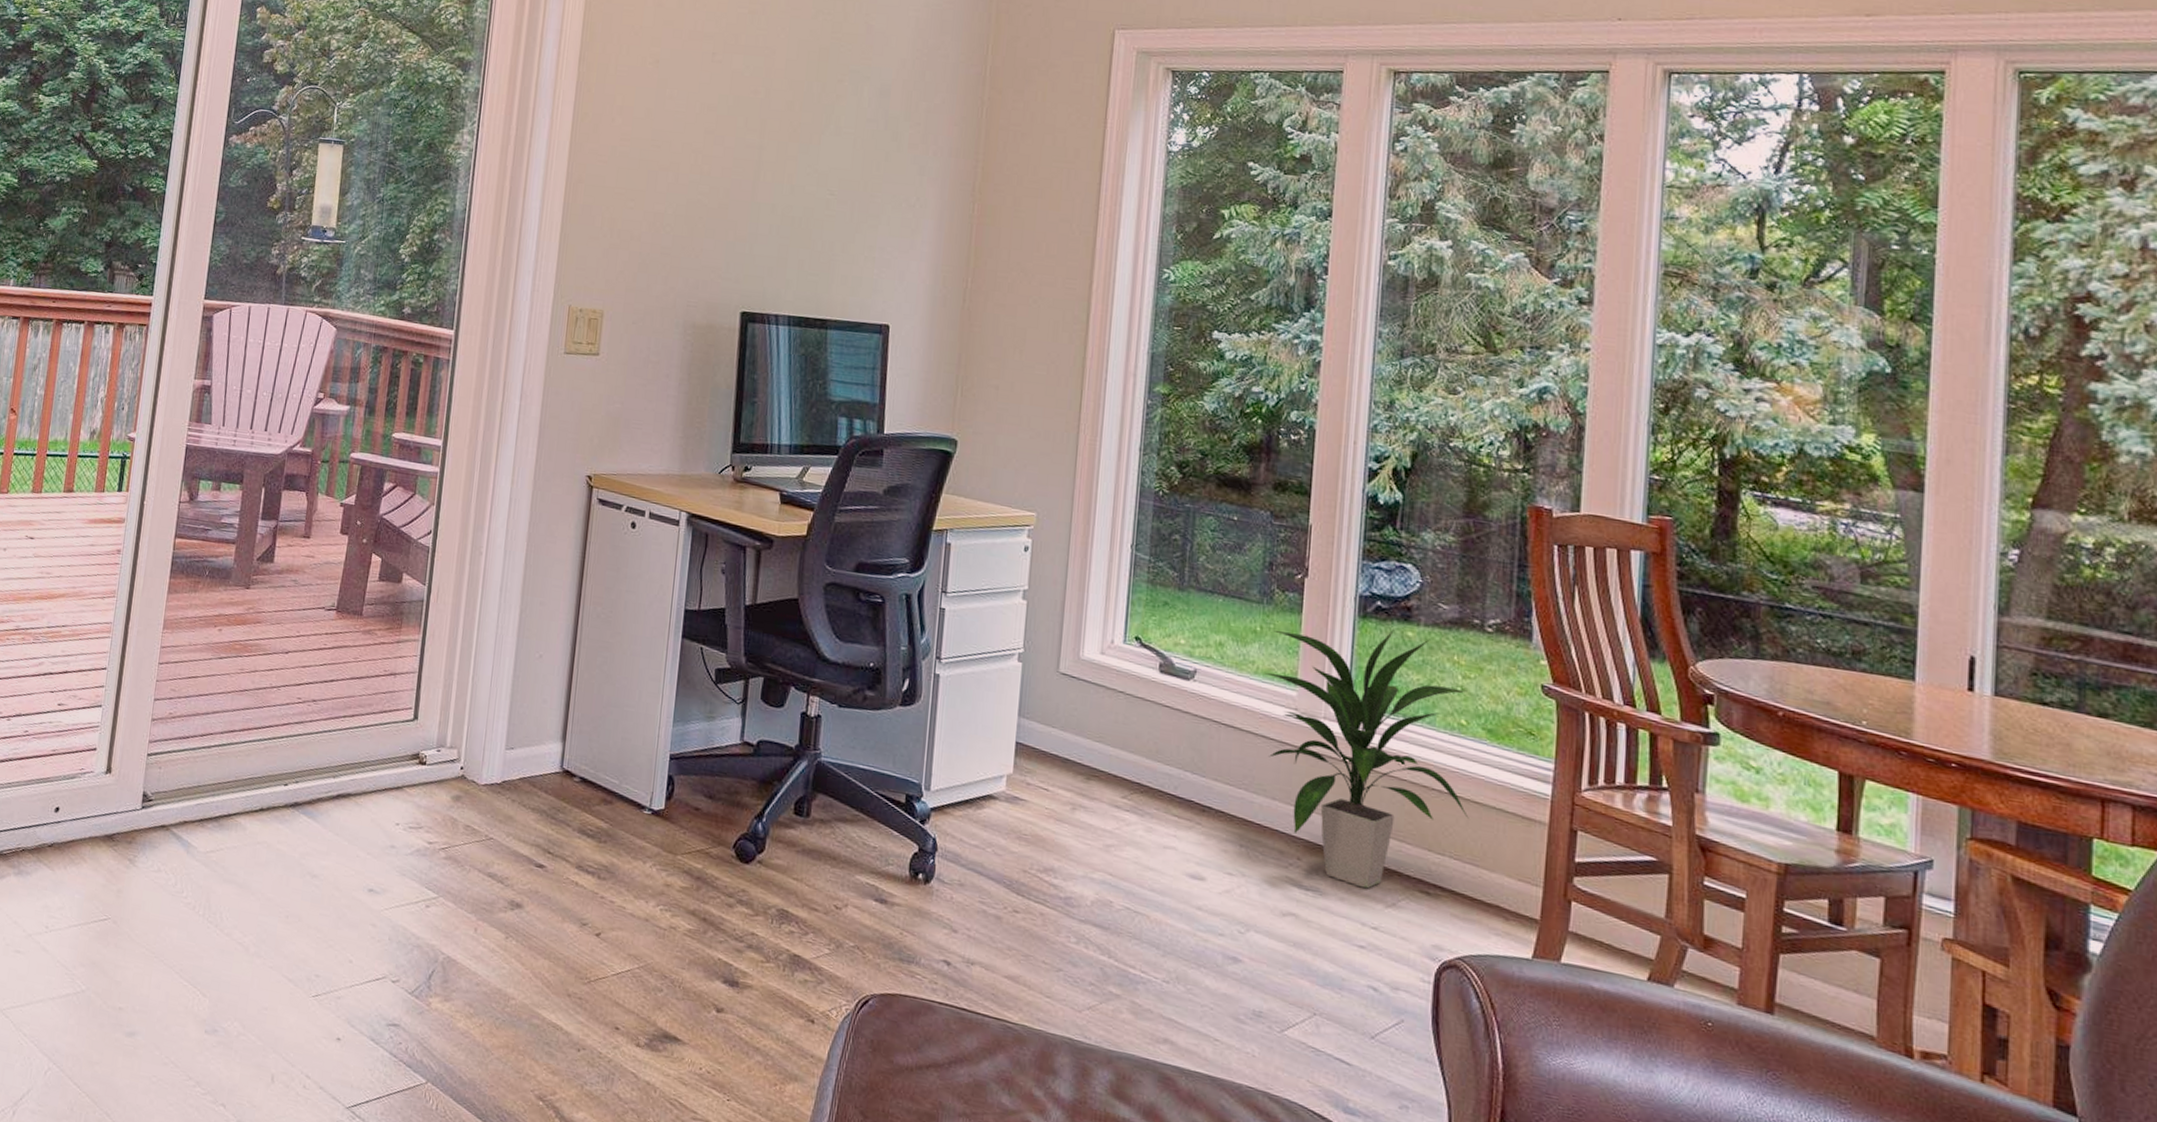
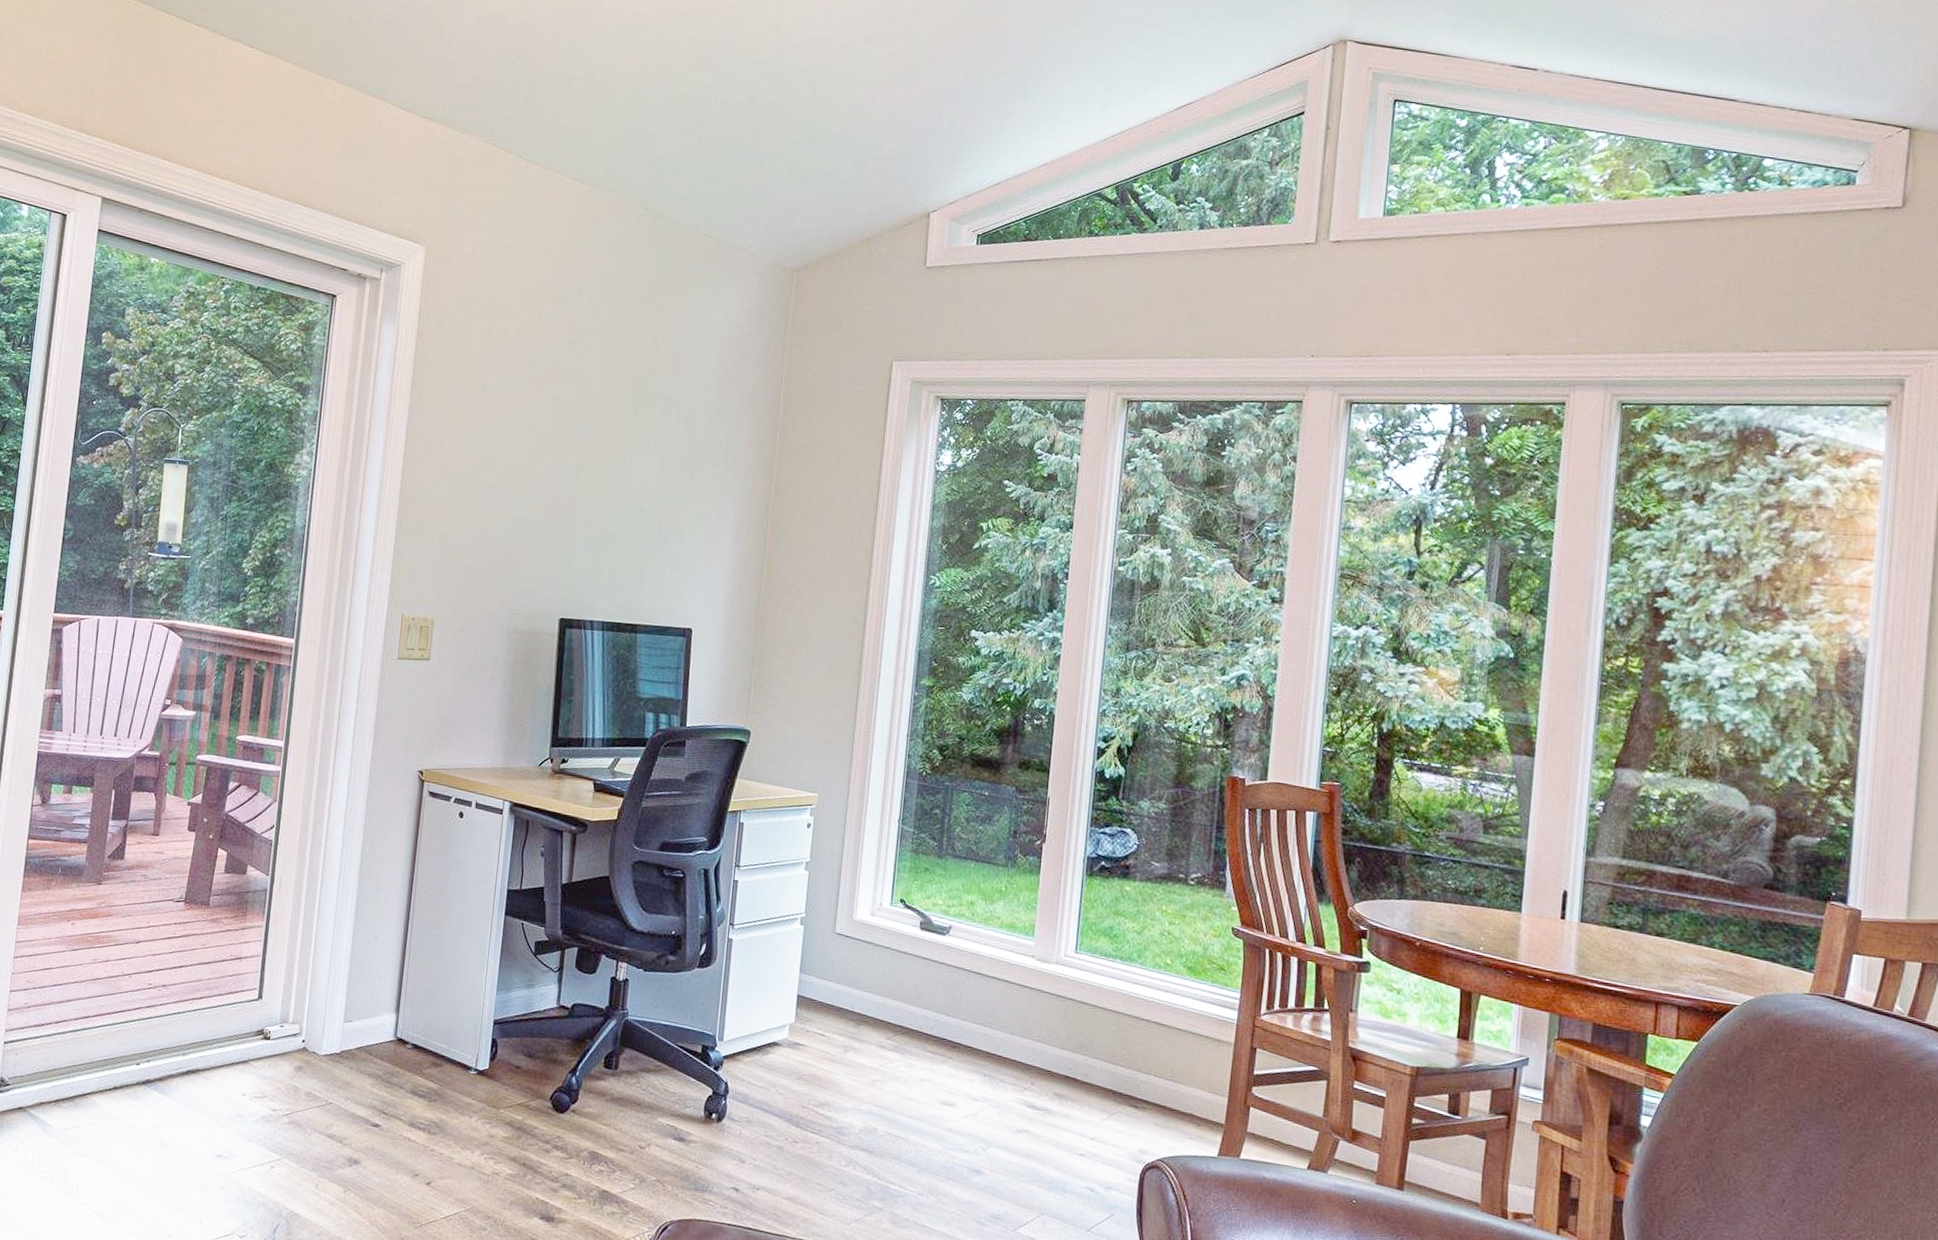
indoor plant: present [1264,629,1469,889] -> none [1007,885,1173,1106]

